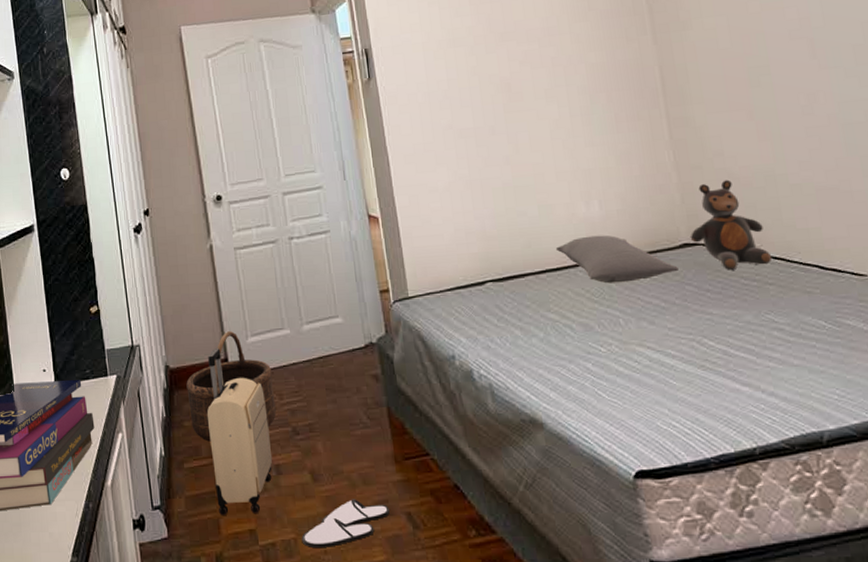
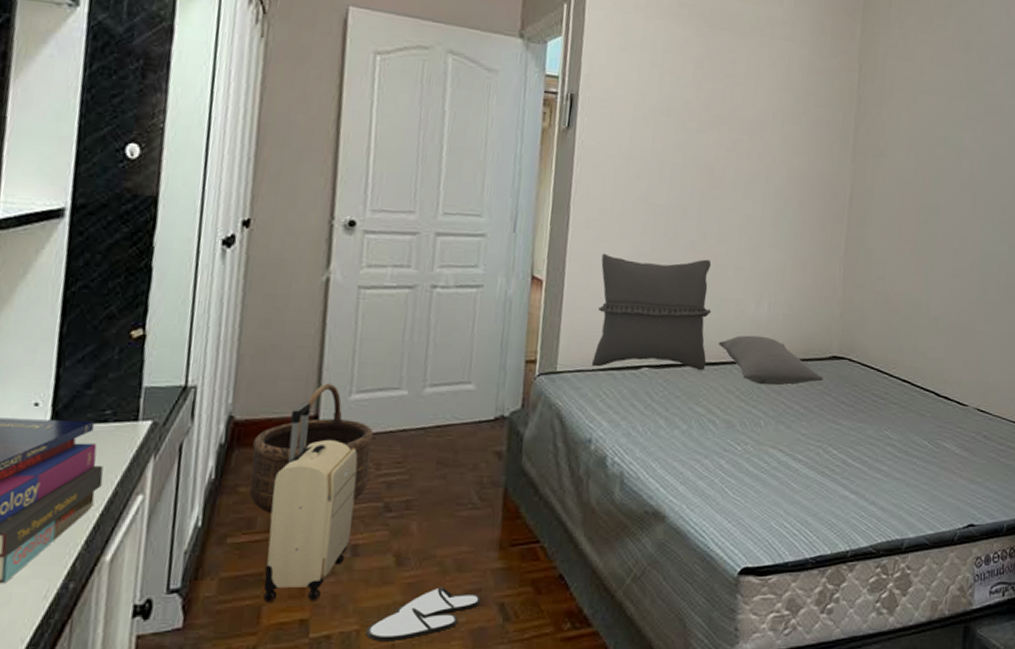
pillow: none [425,170,549,288] -> present [592,253,712,370]
teddy bear: present [690,179,773,270] -> none [839,303,902,386]

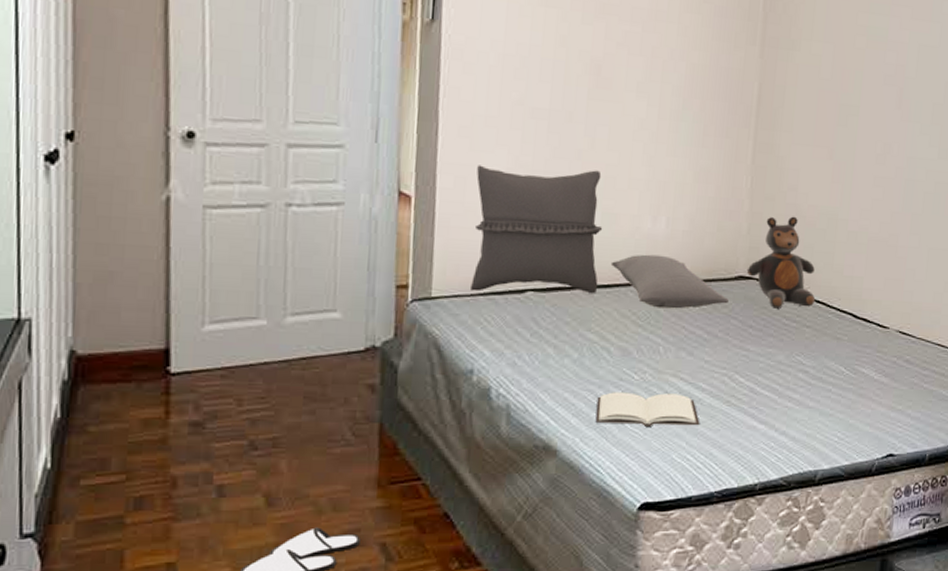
basket: present [249,384,374,513] -> none [99,314,232,453]
suitcase: present [263,402,358,603] -> none [124,334,217,547]
book: none [701,462,797,495] -> present [595,392,700,426]
teddy bear: none [839,303,902,386] -> present [746,216,816,309]

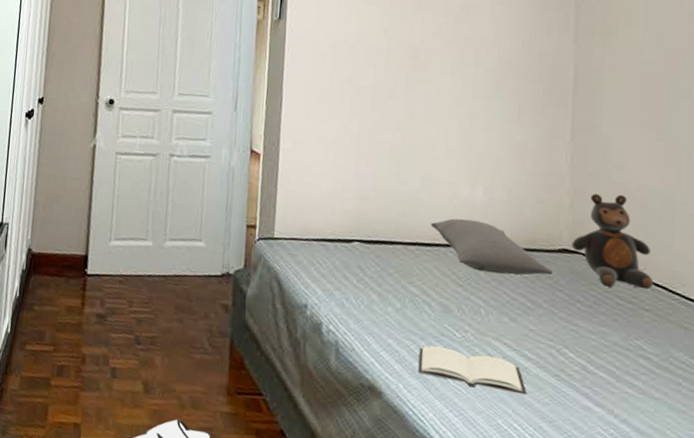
pillow: present [471,165,603,293] -> none [306,131,422,250]

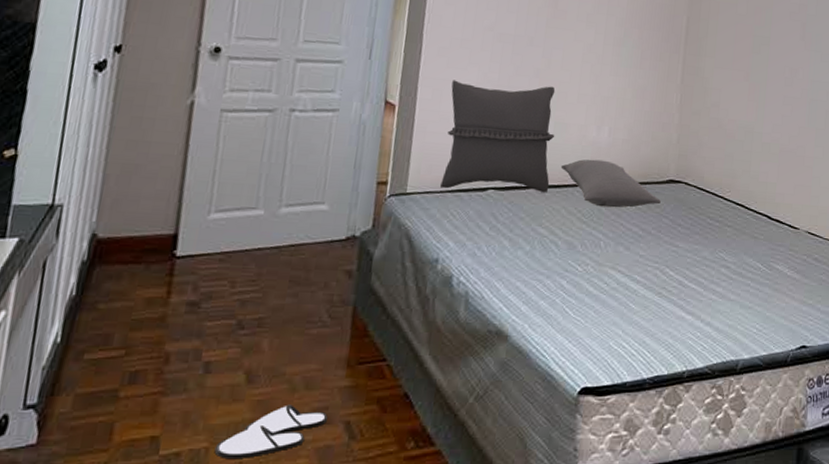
pillow: none [306,131,422,250] -> present [440,80,556,192]
book: present [418,345,527,395] -> none [543,282,635,315]
teddy bear: present [571,193,654,290] -> none [676,129,736,209]

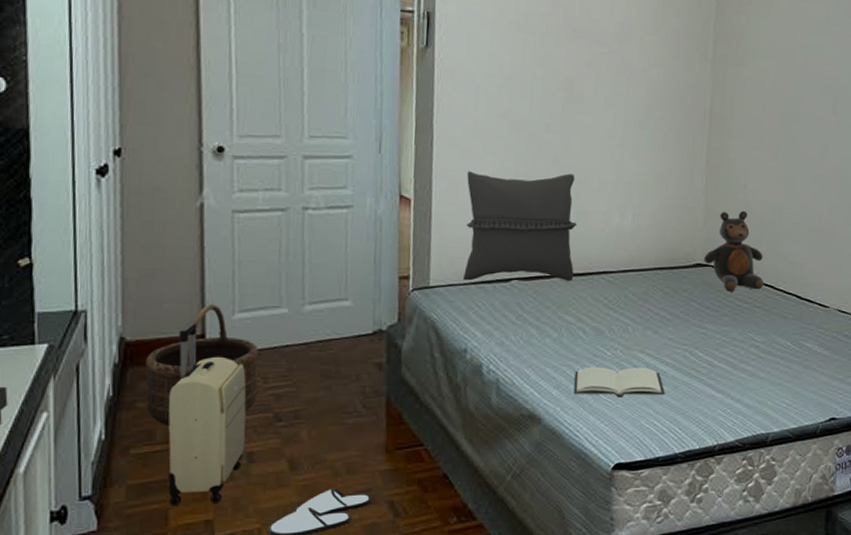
basket: none [108,203,230,330] -> present [145,304,259,426]
suitcase: none [116,221,214,420] -> present [168,322,247,507]
book: none [543,282,635,315] -> present [573,367,665,396]
pillow: present [560,159,661,208] -> none [584,246,688,294]
teddy bear: none [676,129,736,209] -> present [703,210,764,292]

